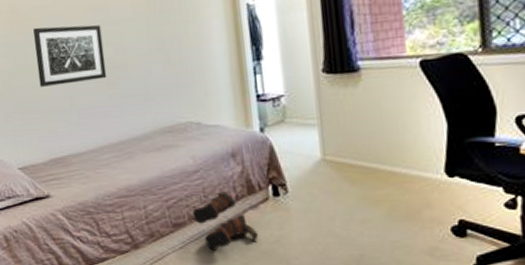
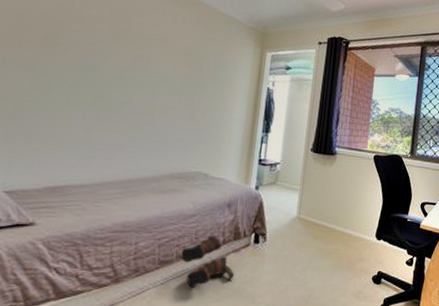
wall art: present [33,25,107,87] -> none [57,59,138,121]

